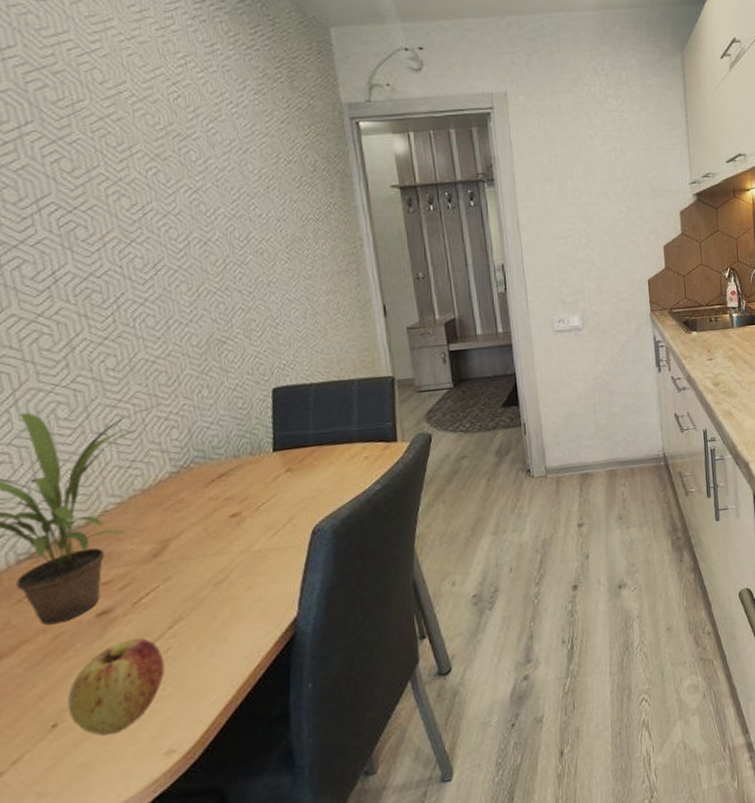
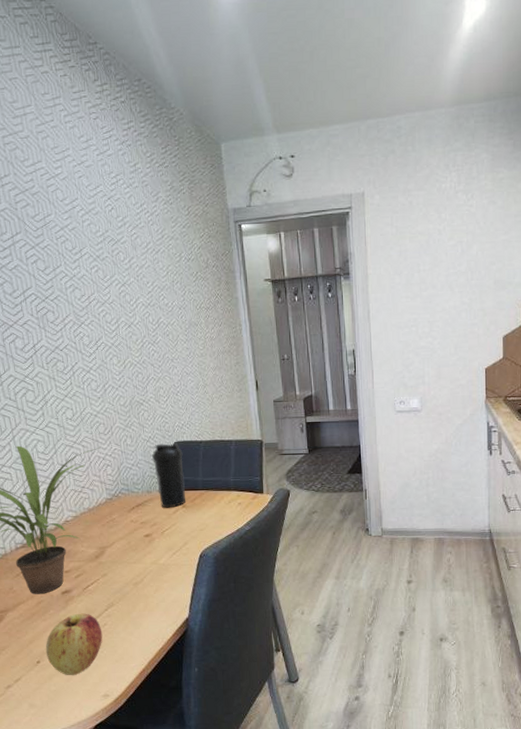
water bottle: none [241,388,290,476] -> present [152,442,185,508]

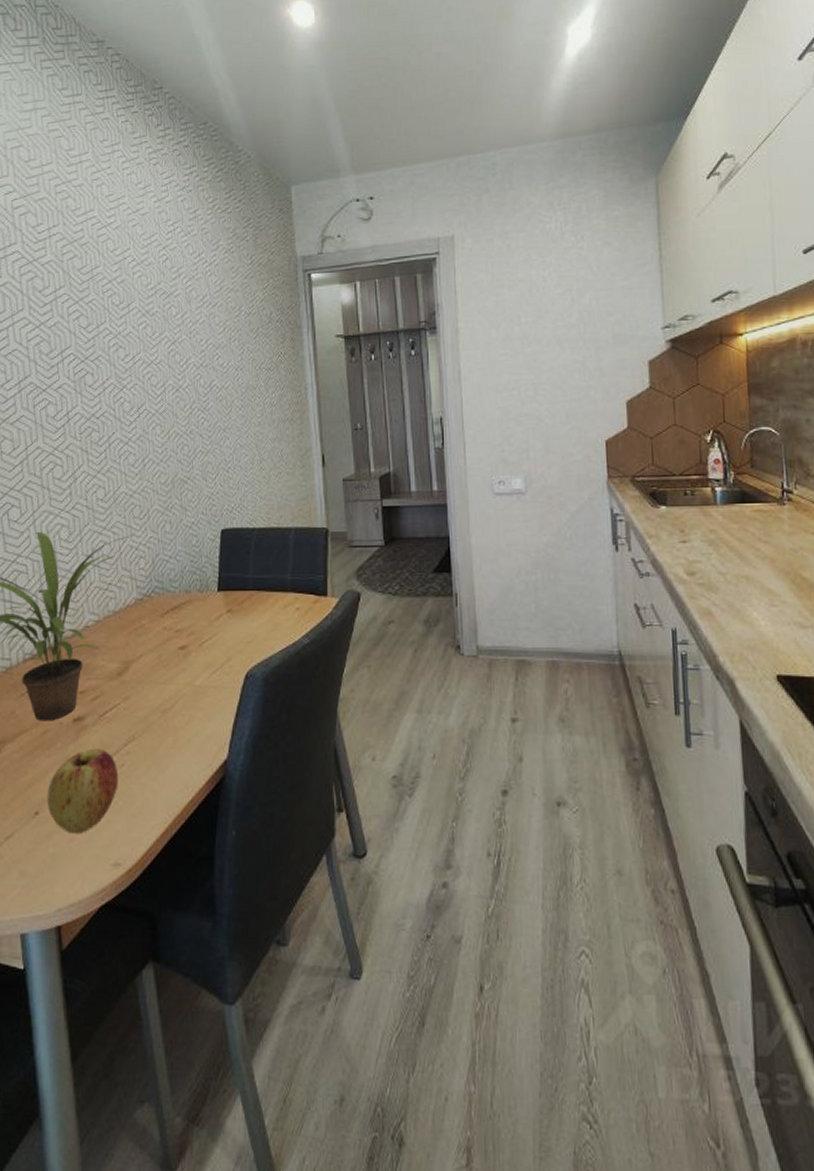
water bottle: present [152,442,185,508] -> none [194,529,231,613]

